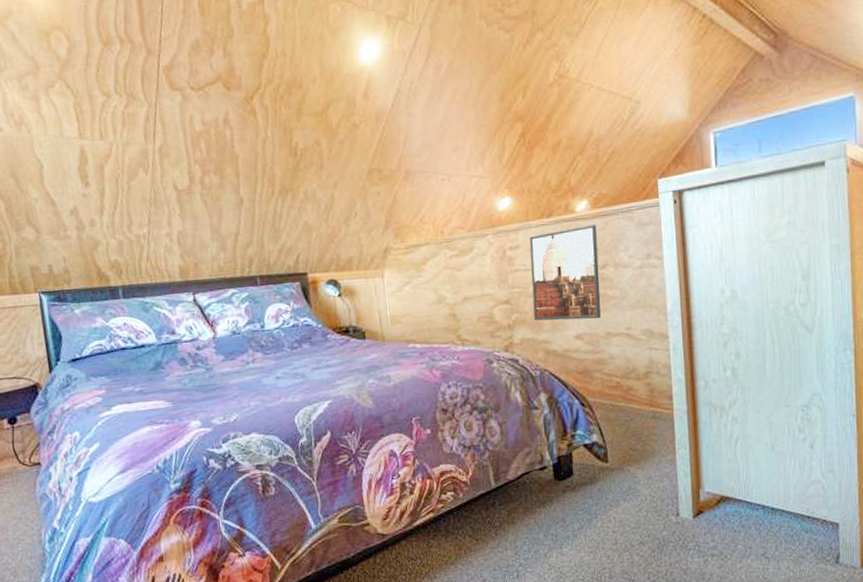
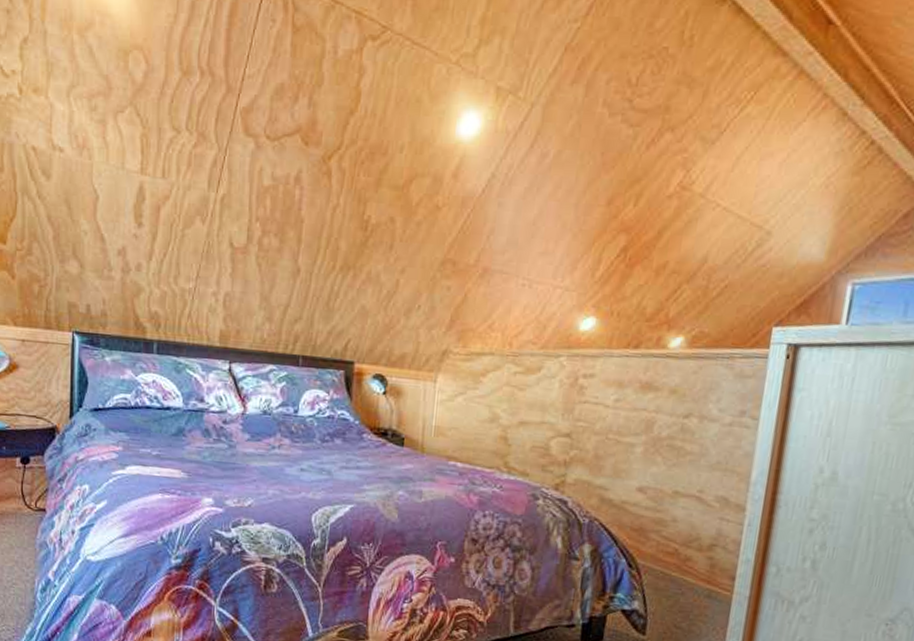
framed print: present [529,225,601,321] -> none [595,365,690,474]

